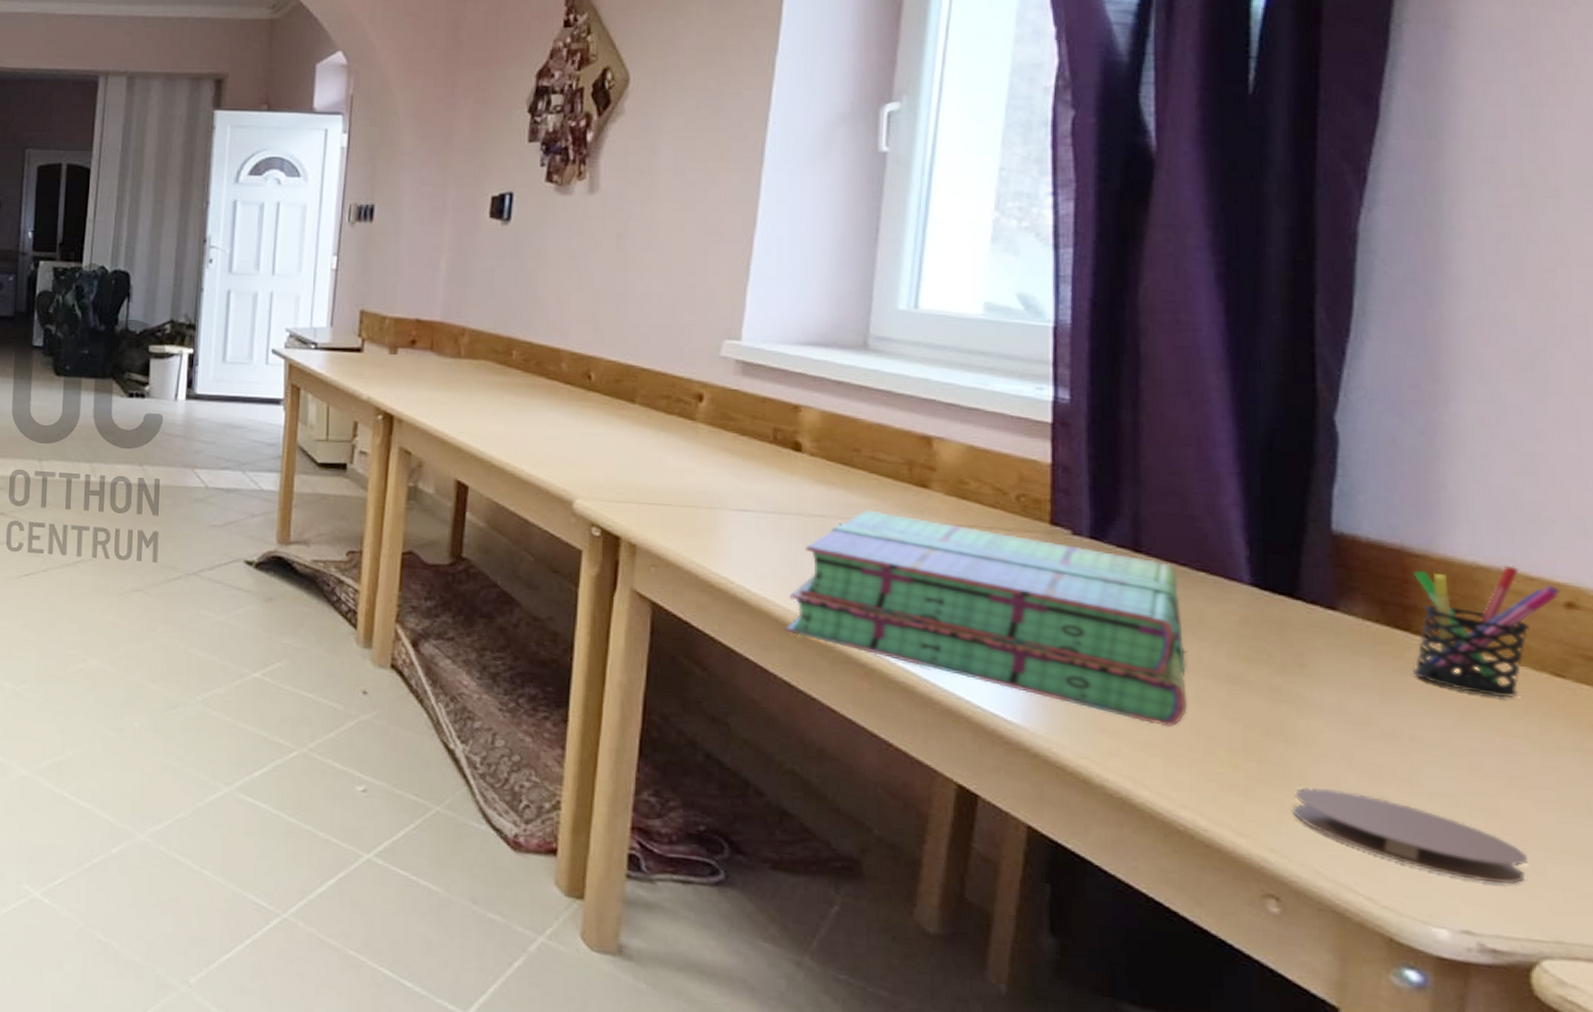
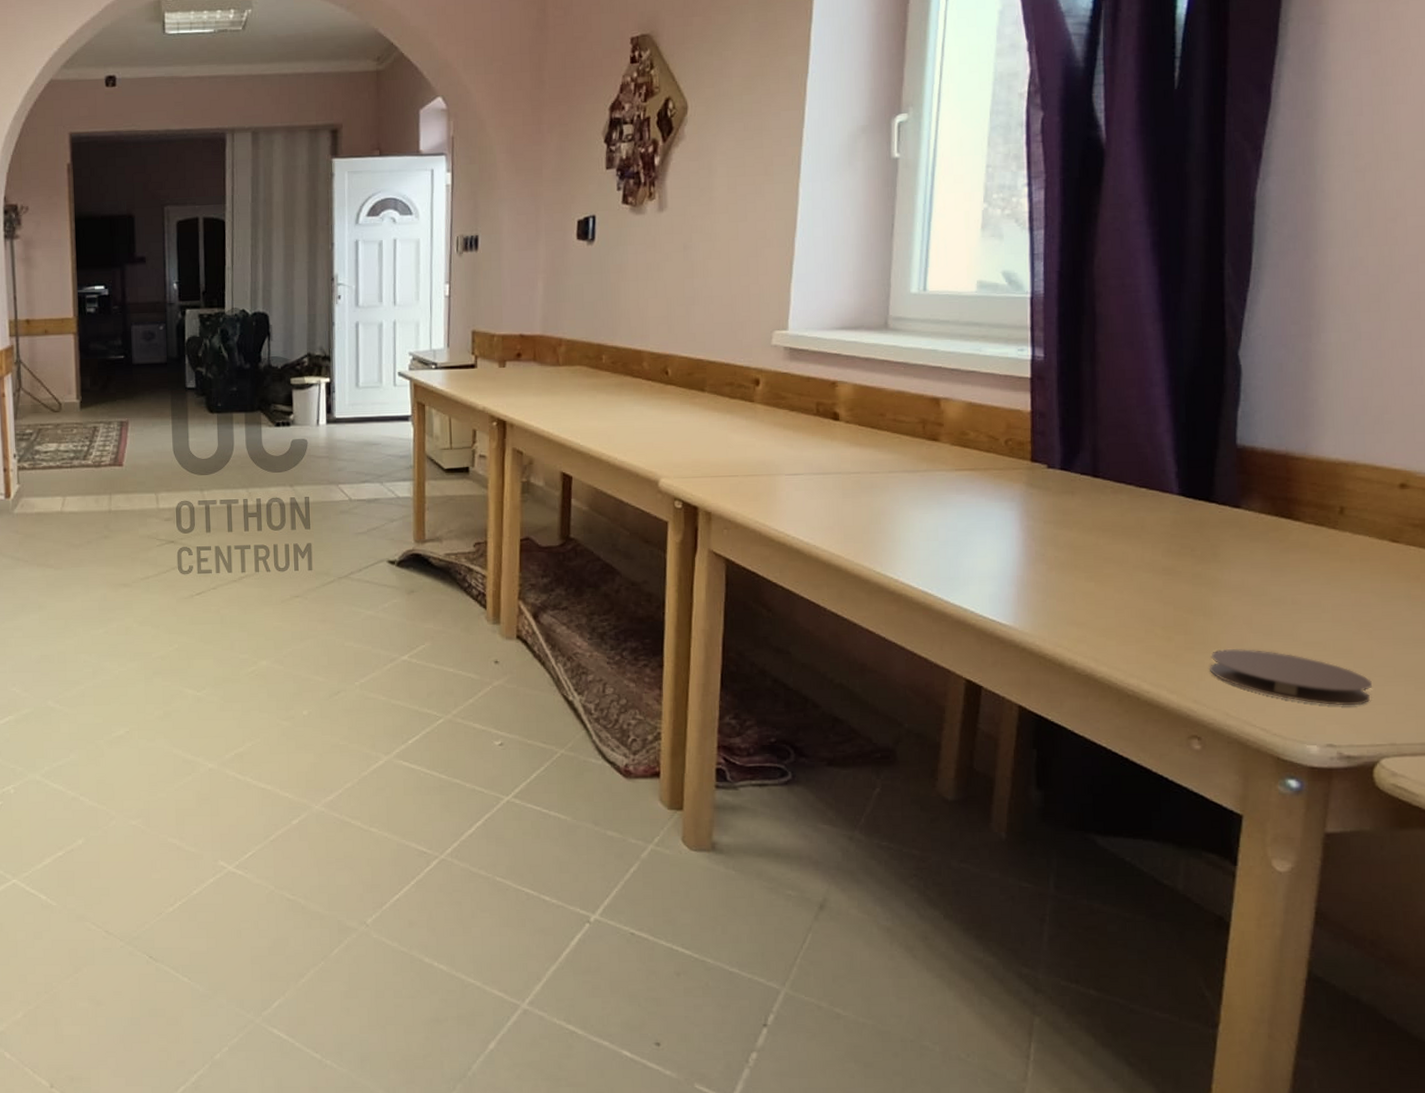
stack of books: present [785,510,1187,728] -> none [831,464,1134,615]
pen holder: present [1413,565,1561,698] -> none [1294,459,1397,563]

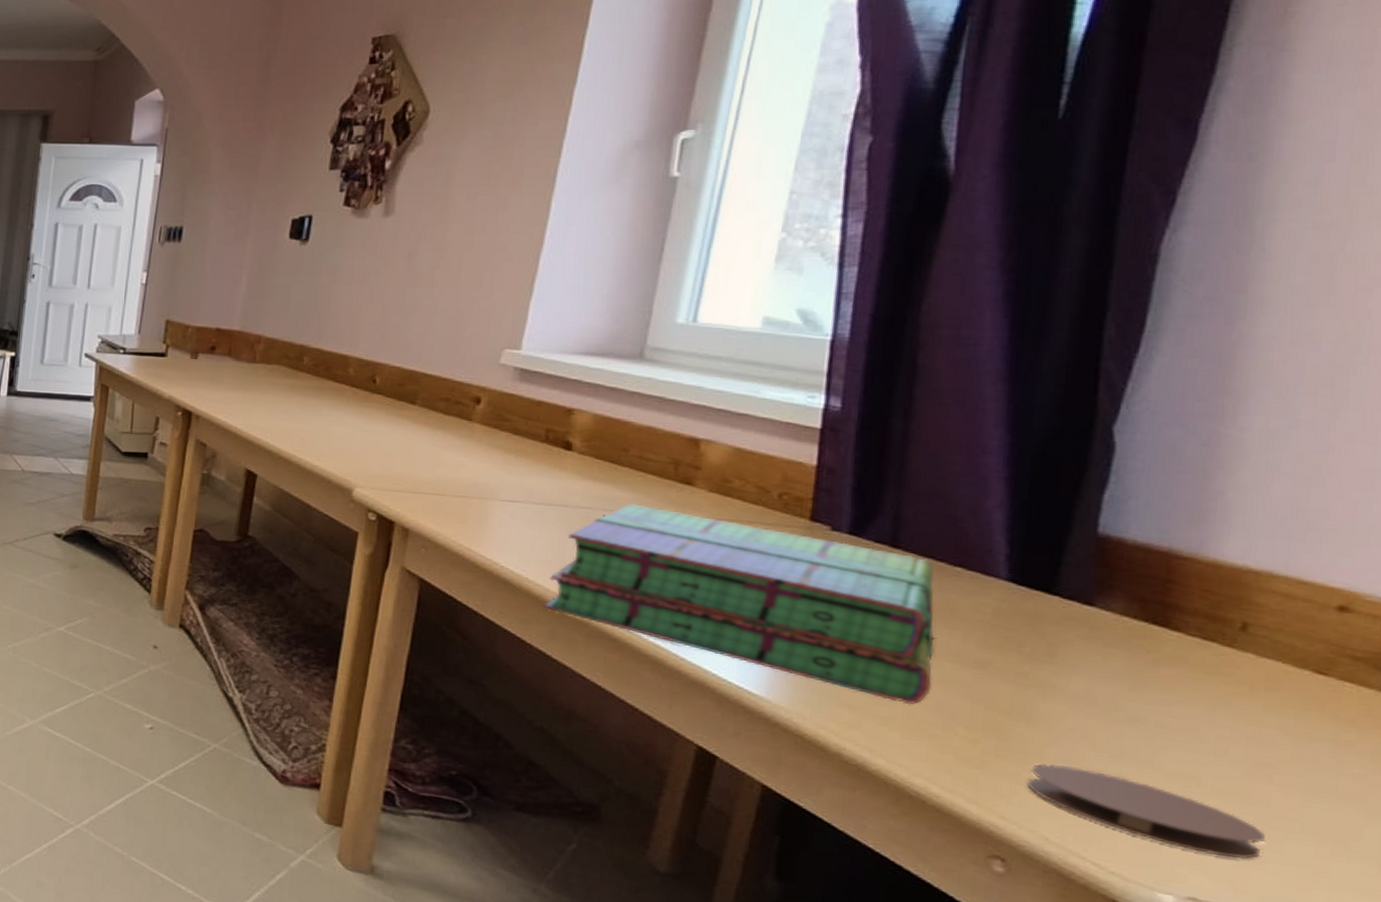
stack of books: none [831,464,1134,615] -> present [543,503,935,705]

